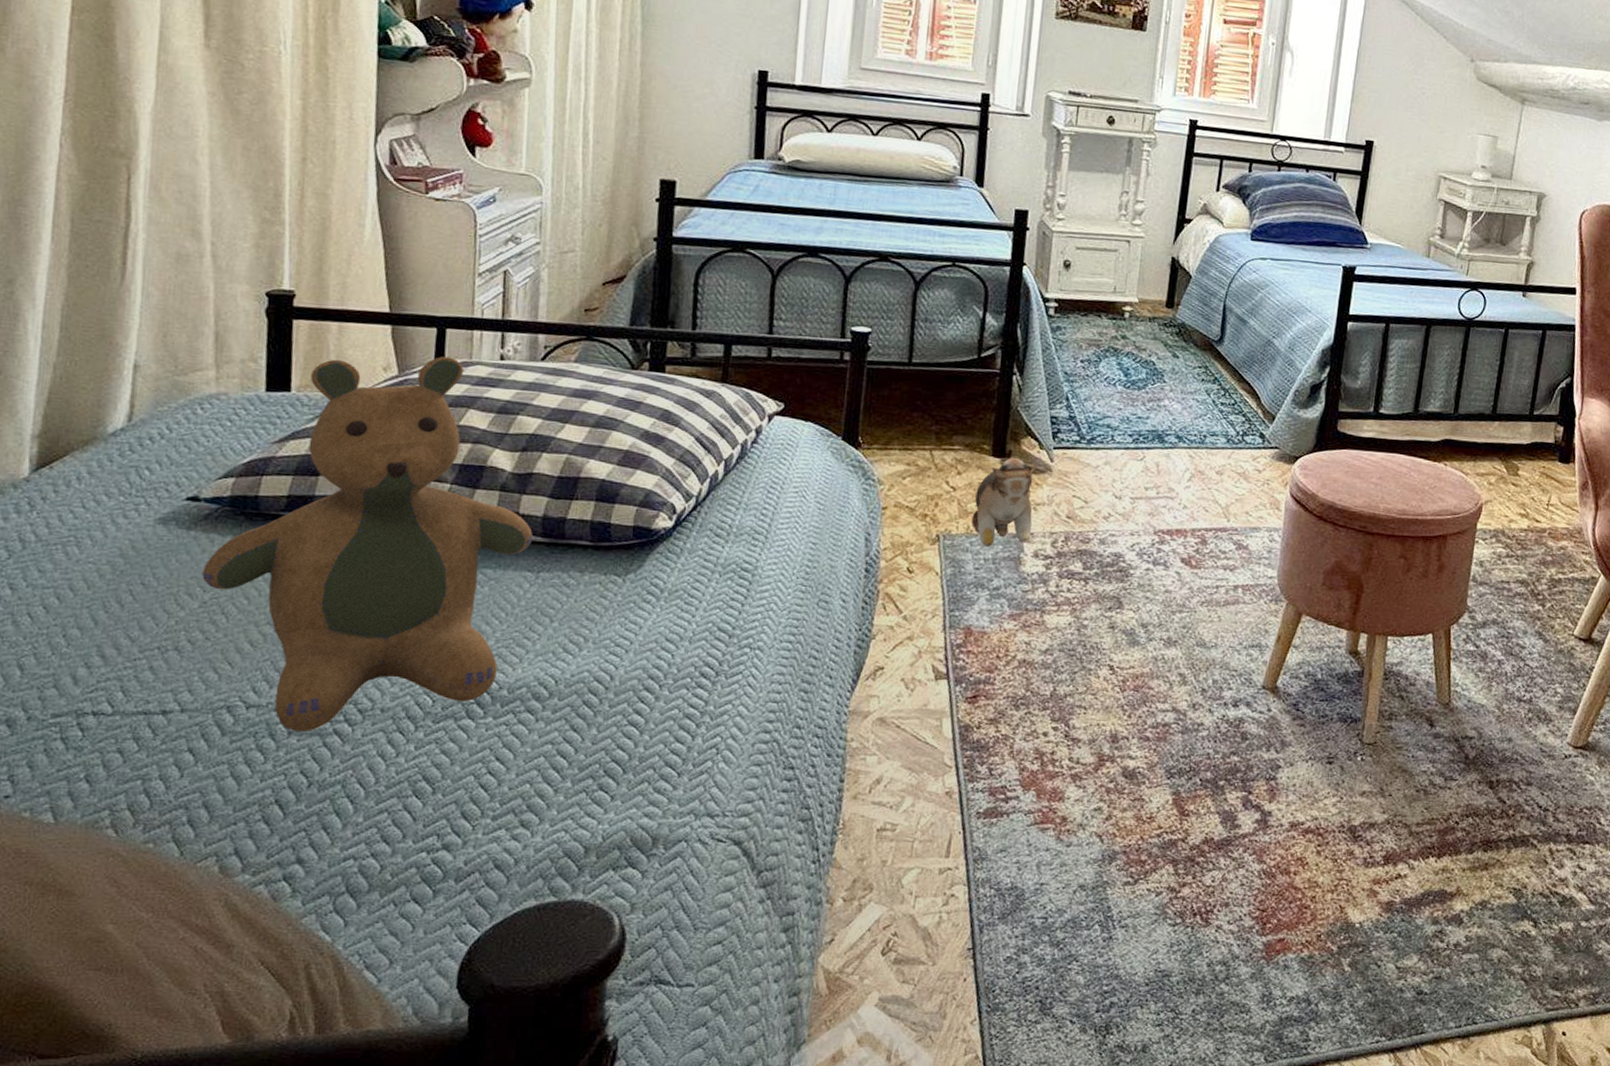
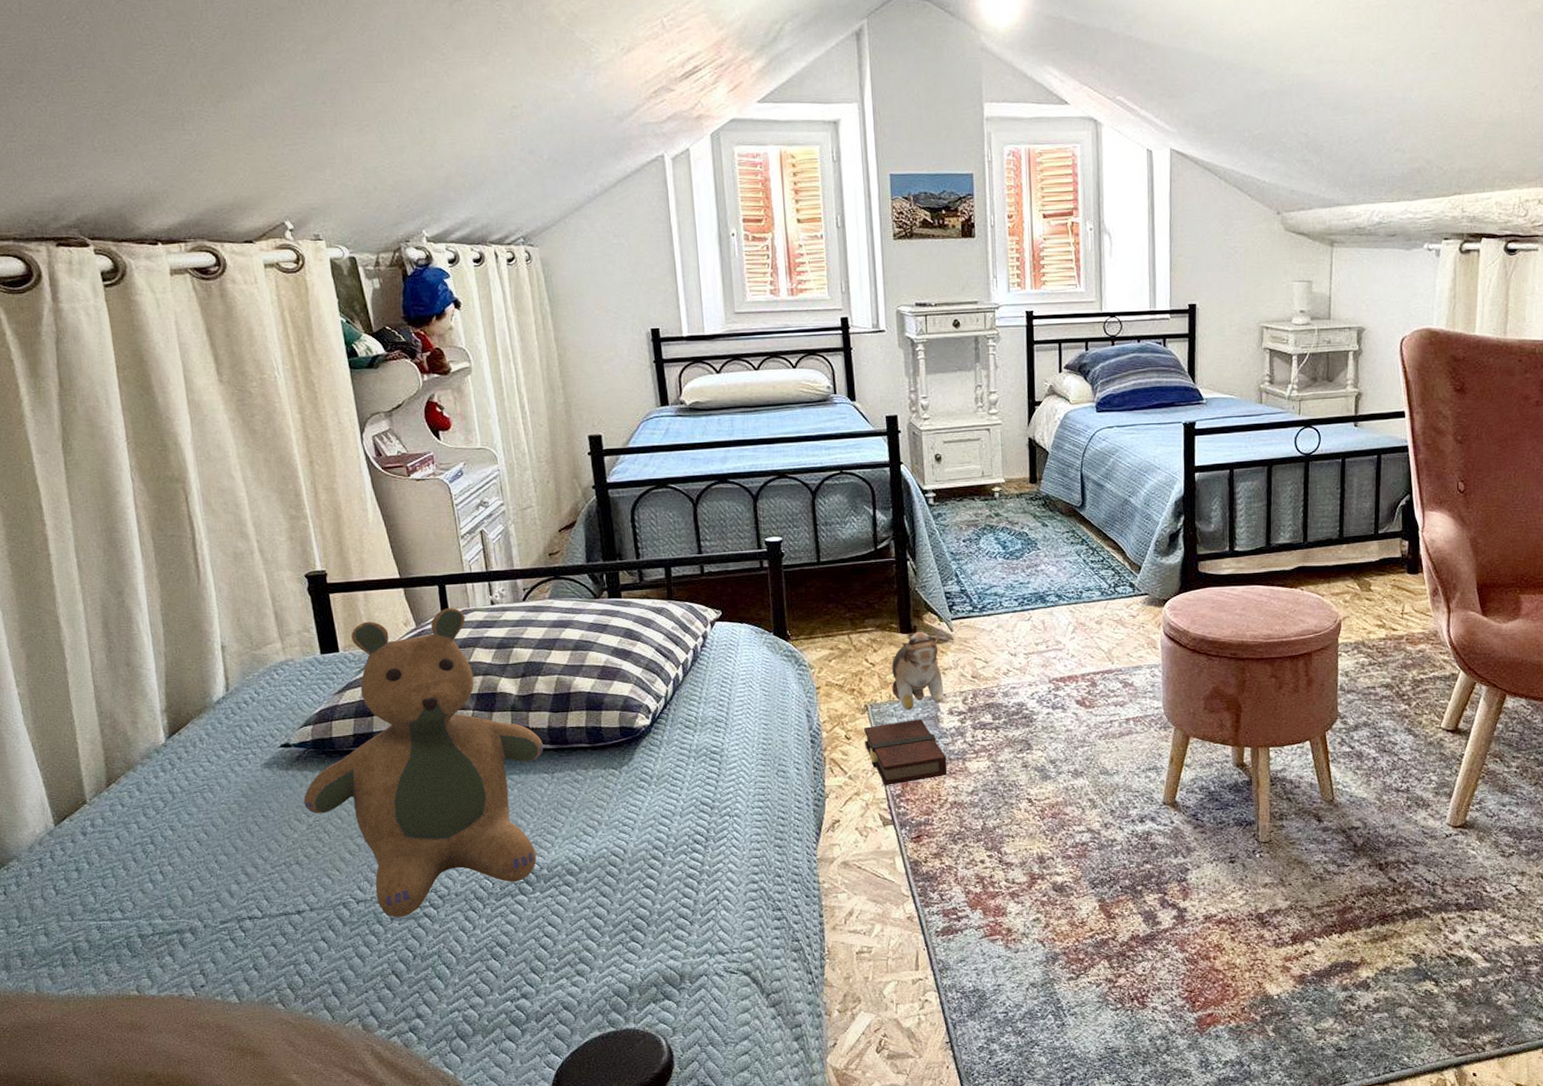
book: none [929,558,1023,632] -> present [864,719,947,785]

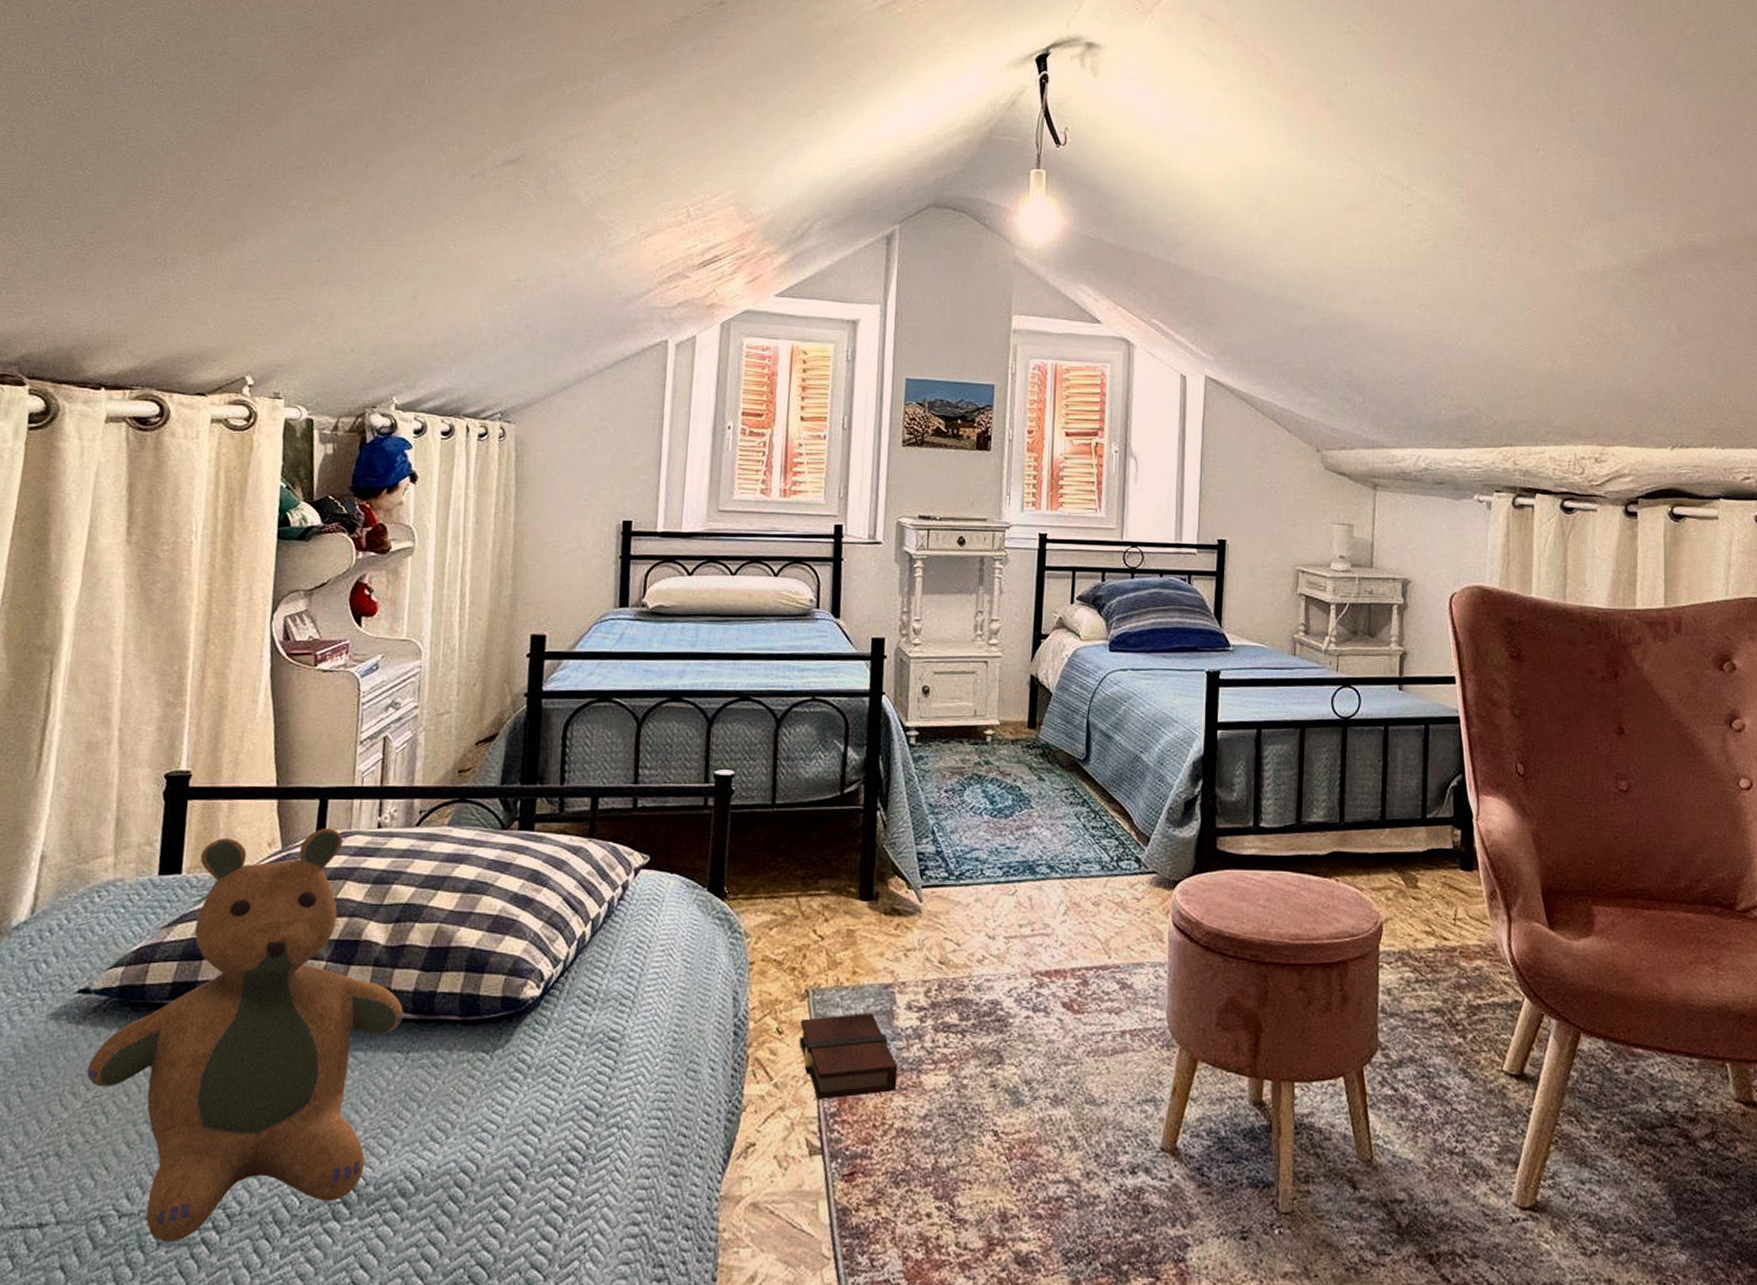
plush toy: present [892,631,945,710] -> none [841,899,908,1000]

